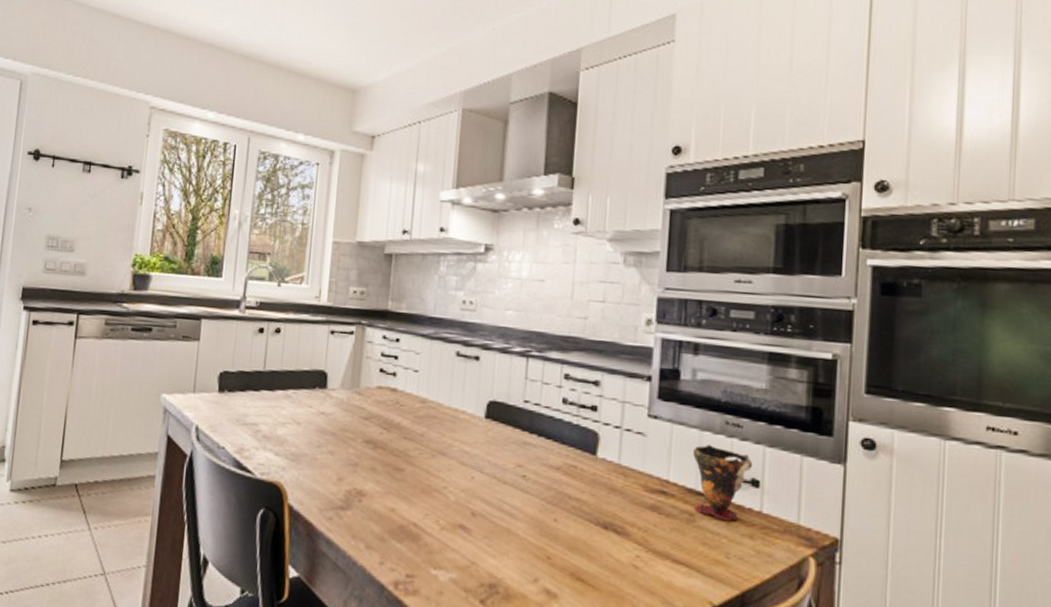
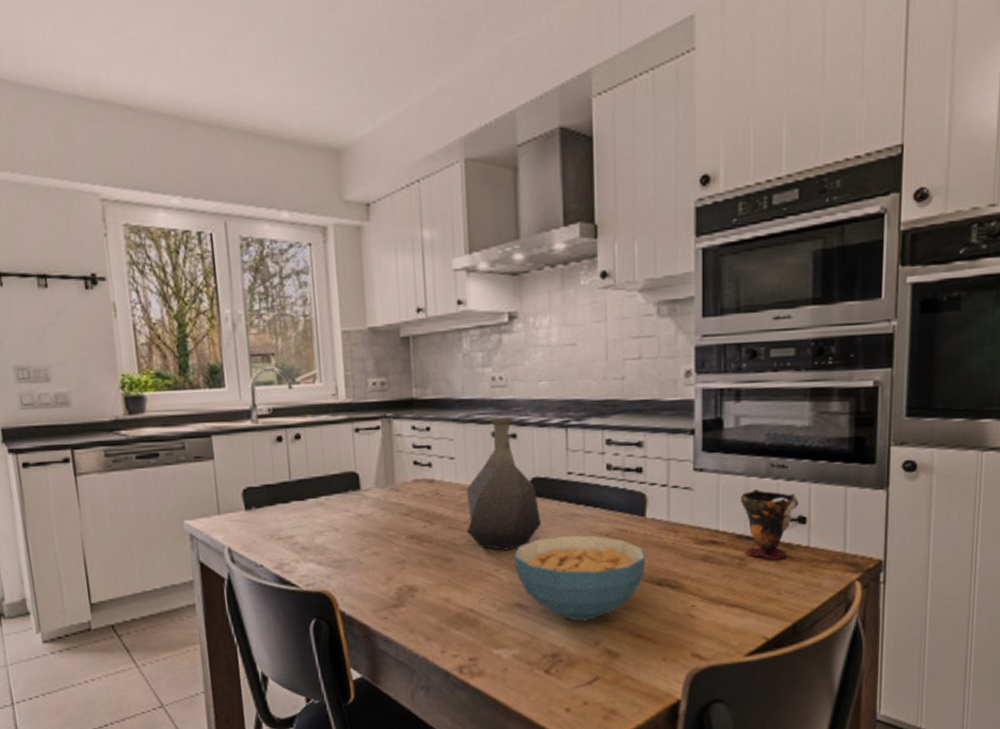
vase: none [420,337,494,469] -> present [466,416,541,551]
cereal bowl: none [462,462,594,555] -> present [513,535,646,621]

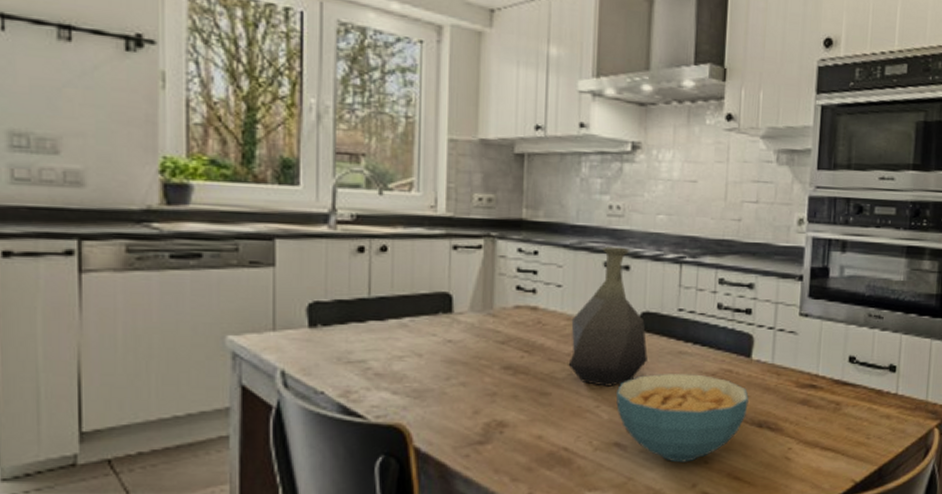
cup: present [741,488,799,560] -> none [840,336,891,405]

